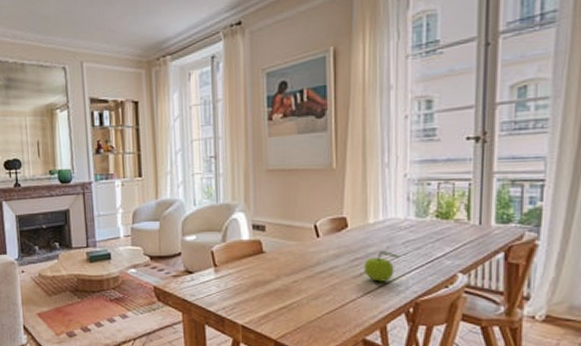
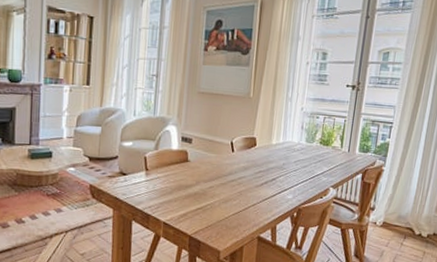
fruit: present [364,251,401,282] -> none [264,167,292,191]

